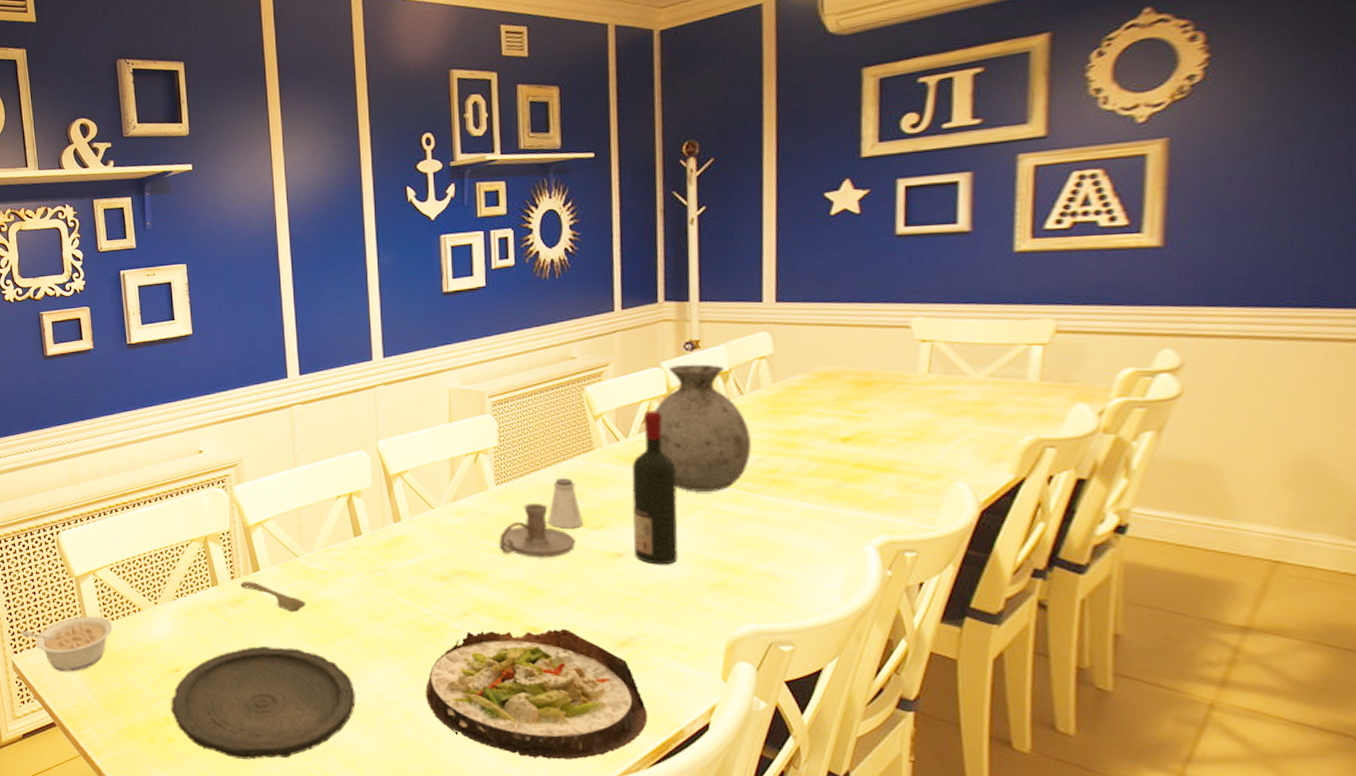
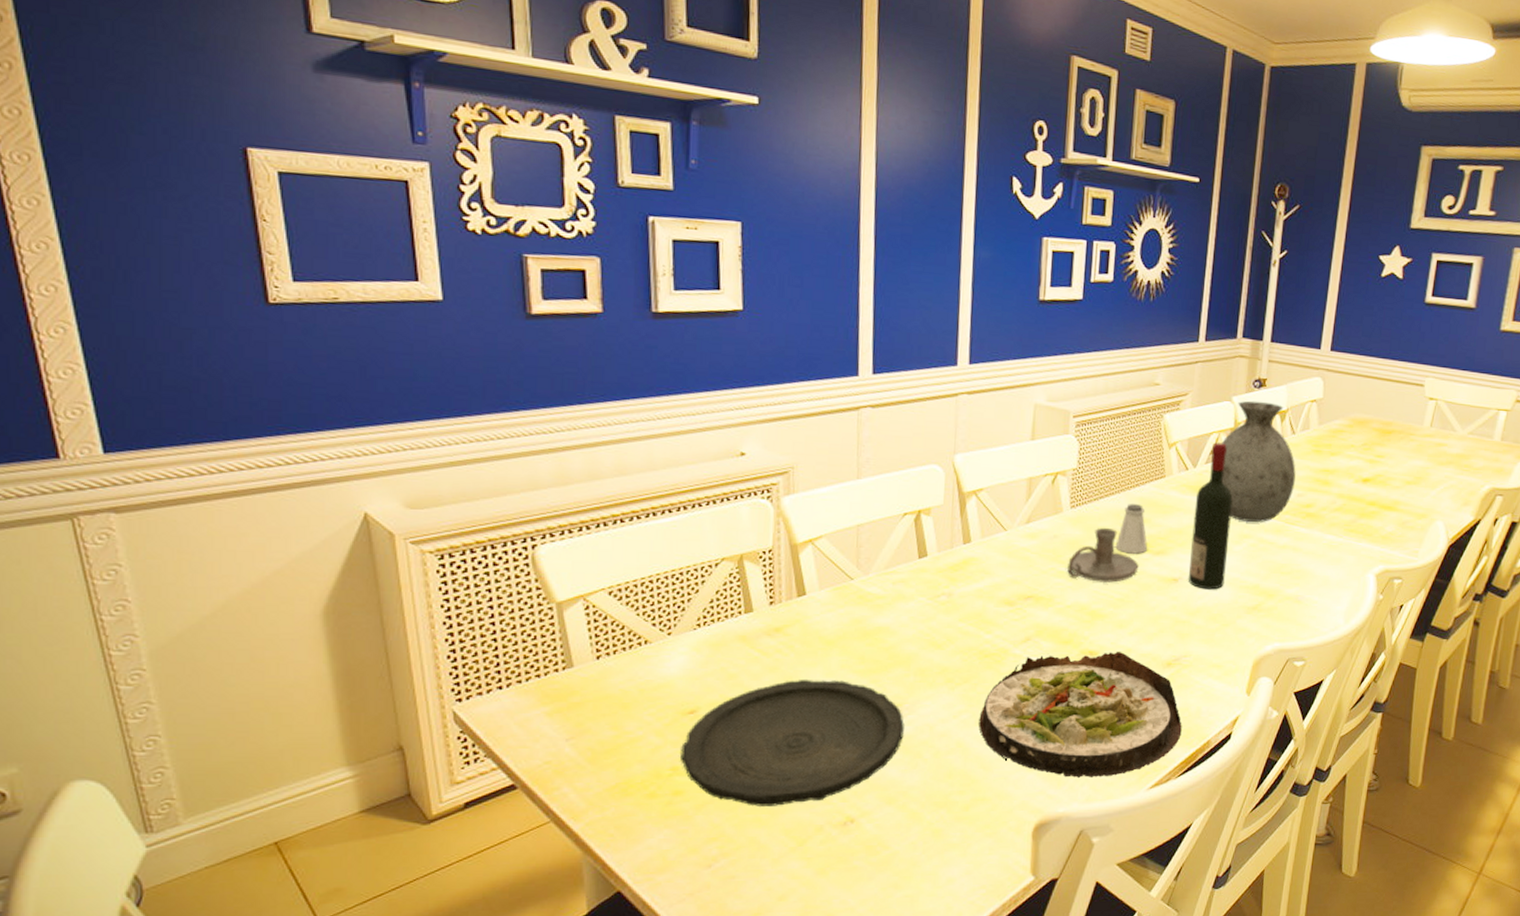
legume: present [20,616,113,672] -> none [468,651,607,721]
spoon: present [241,581,307,613] -> none [781,606,859,641]

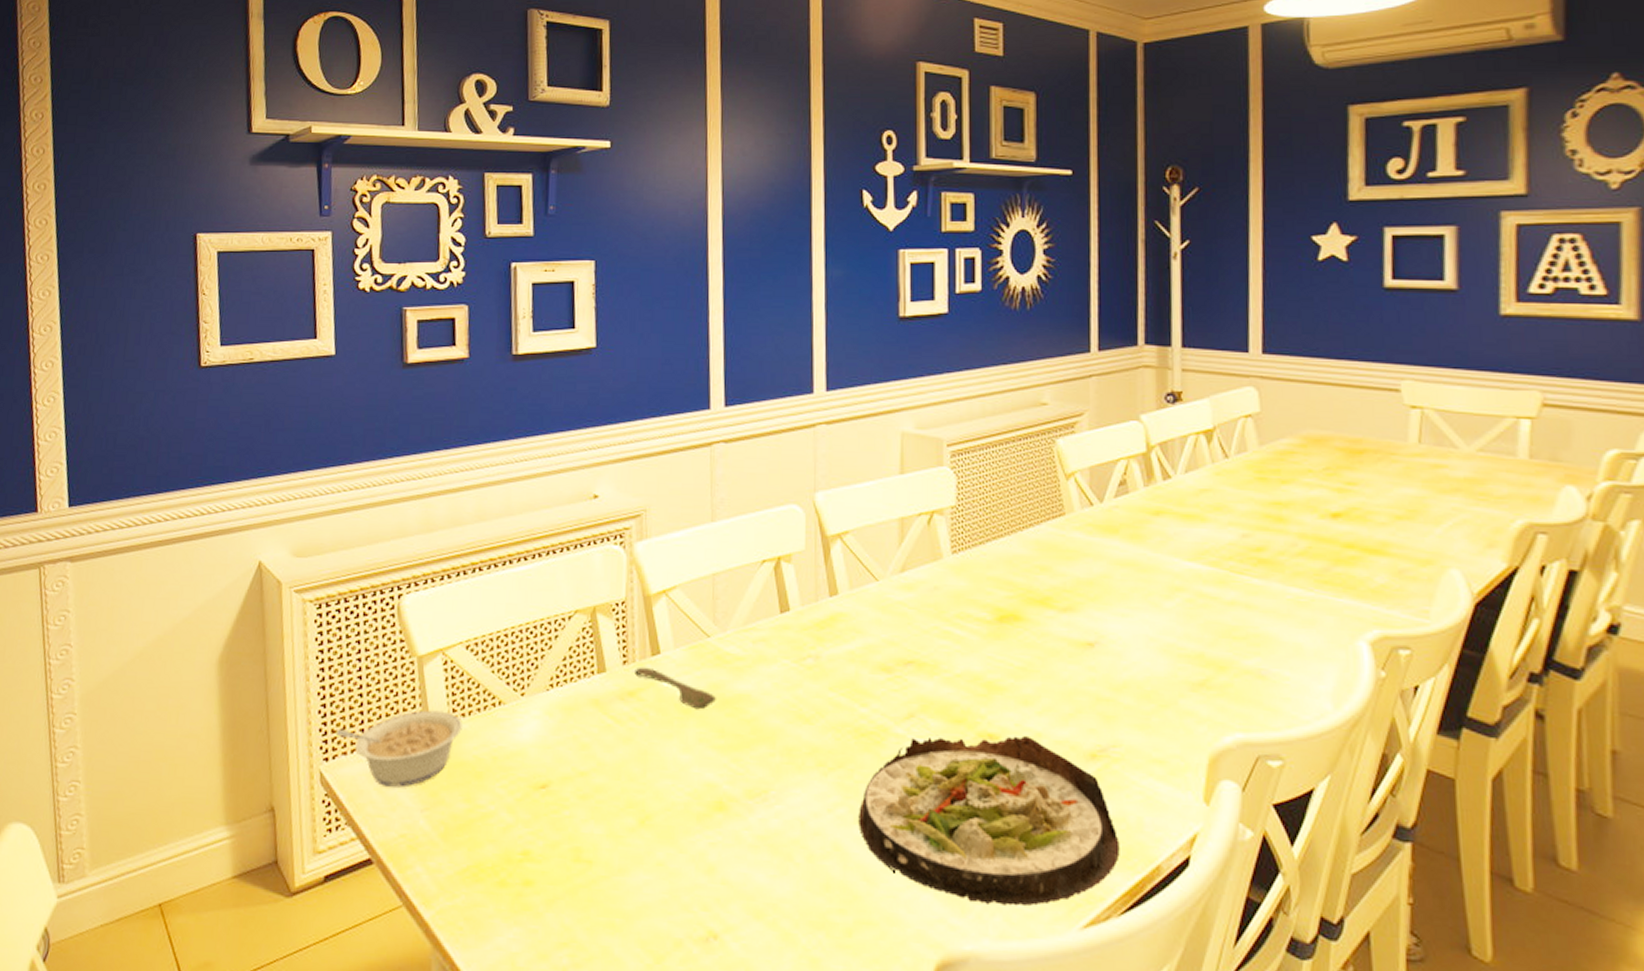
legume: none [468,651,607,721] -> present [335,710,462,788]
plate: present [681,679,904,806] -> none [532,753,771,910]
spoon: none [781,606,859,641] -> present [635,666,717,710]
candle holder: present [1067,527,1139,583] -> none [954,577,1042,647]
saltshaker: present [1115,504,1148,554] -> none [1010,548,1052,611]
wine bottle: present [1189,442,1233,590] -> none [1106,471,1157,659]
vase: present [1221,400,1296,522] -> none [1133,418,1237,571]

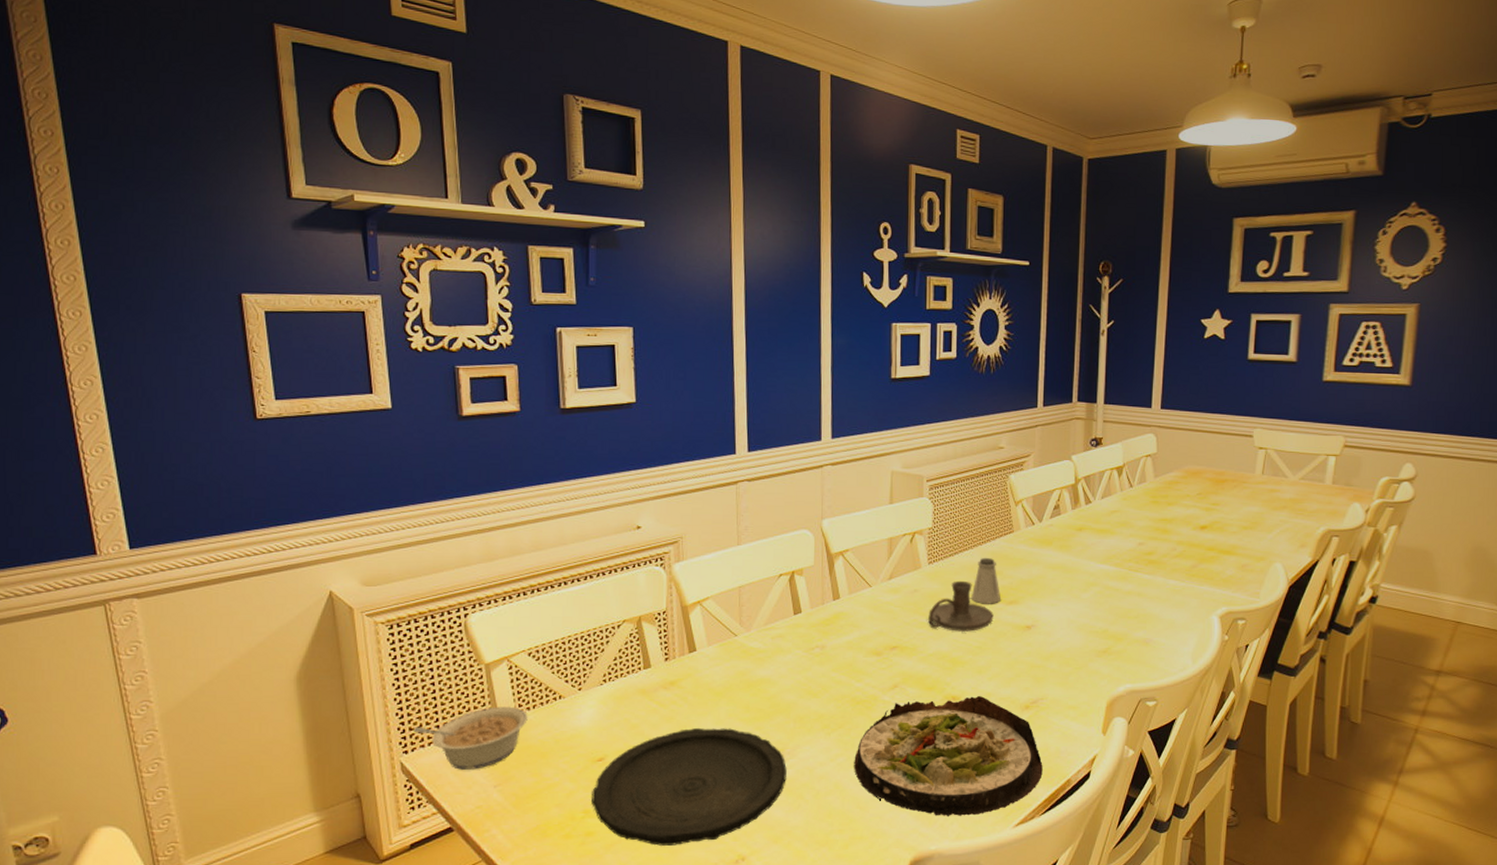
plate: none [532,753,771,910] -> present [592,727,787,846]
spoon: present [635,666,717,710] -> none [675,662,743,692]
candle holder: none [954,577,1042,647] -> present [928,580,994,631]
saltshaker: none [1010,548,1052,611] -> present [971,558,1001,604]

